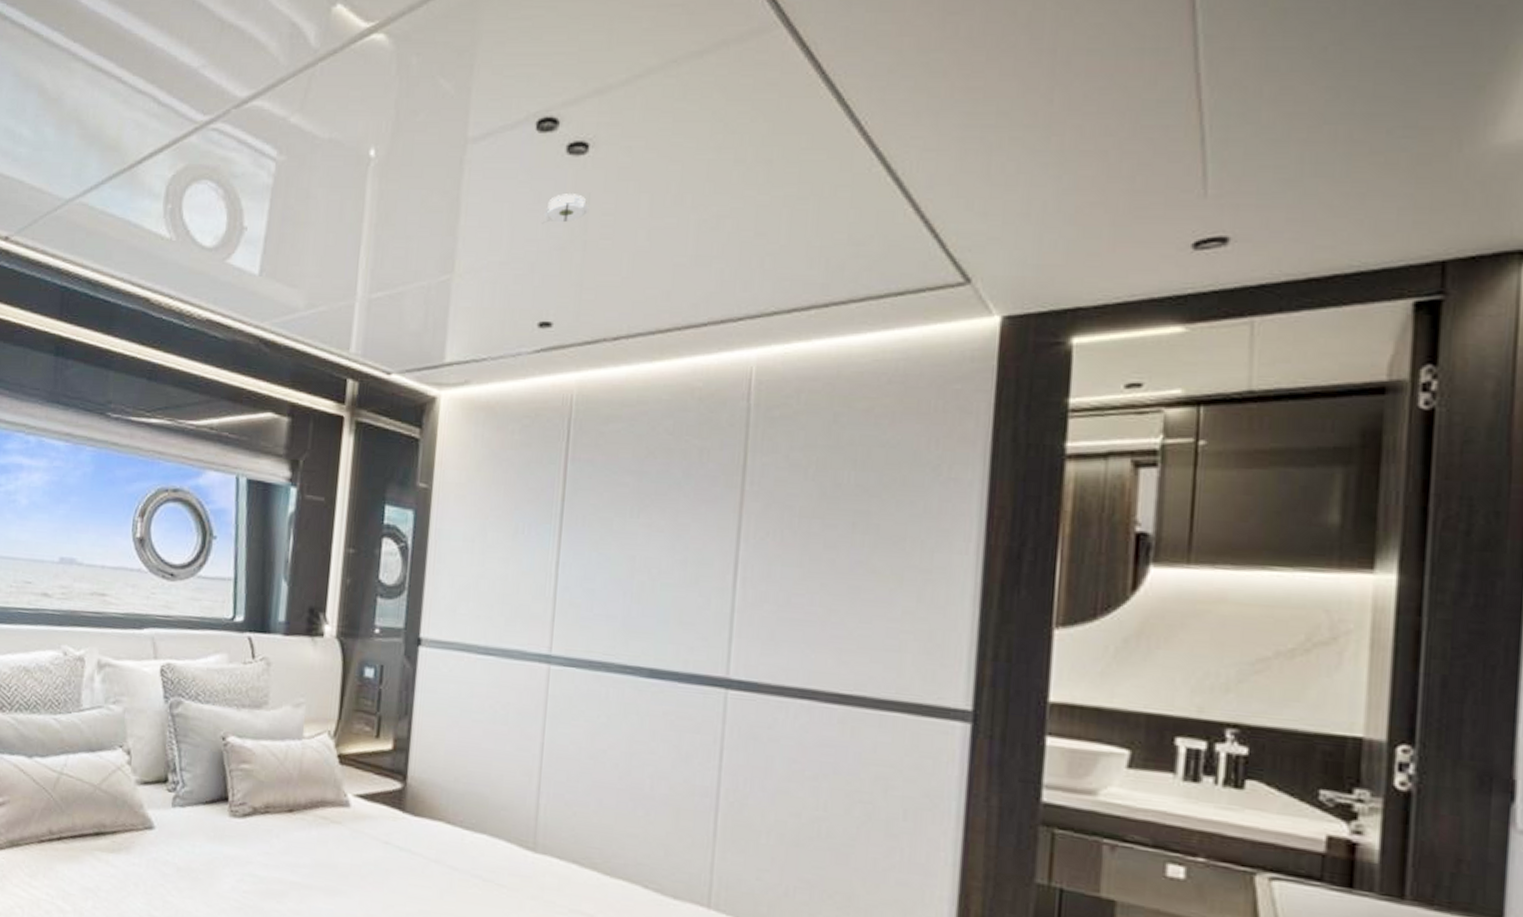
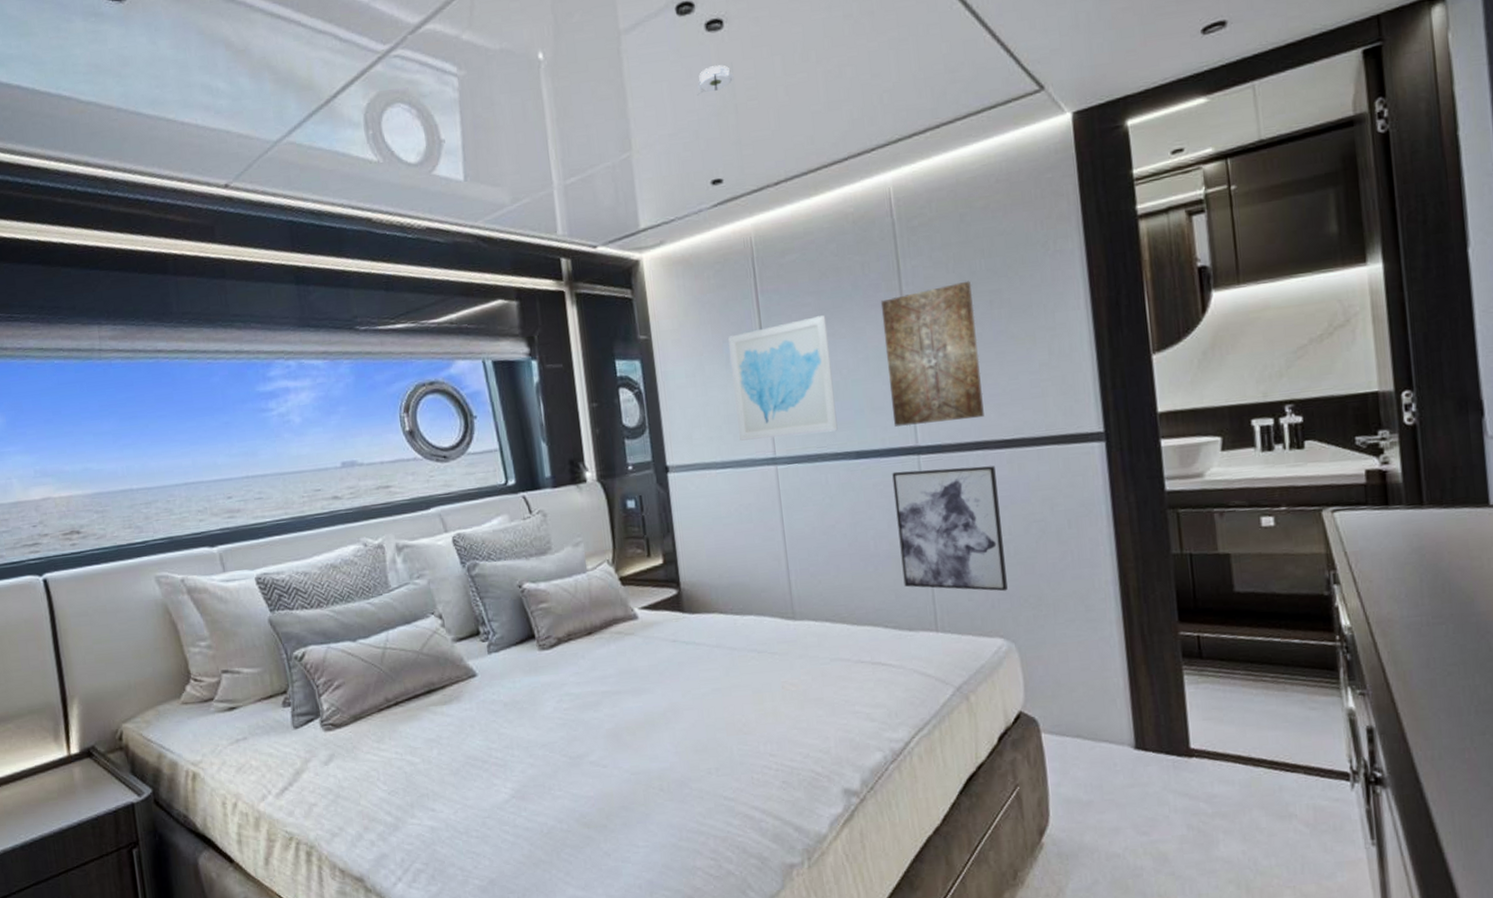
wall art: none [512,500,644,640] -> present [727,315,838,441]
wall art: none [678,703,821,879] -> present [892,465,1008,592]
wall art: none [704,493,834,661] -> present [880,281,984,427]

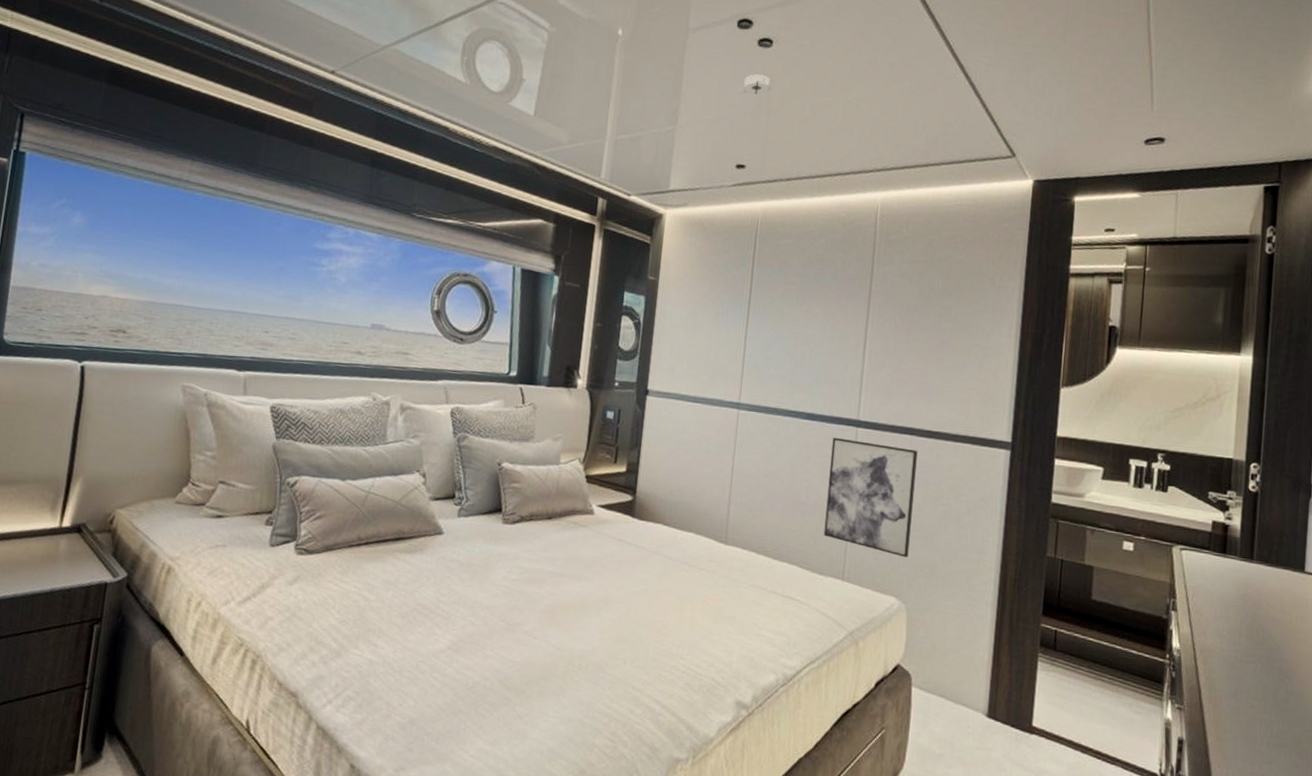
wall art: present [727,315,838,441] -> none [713,293,805,392]
wall art: present [880,281,984,427] -> none [843,293,928,409]

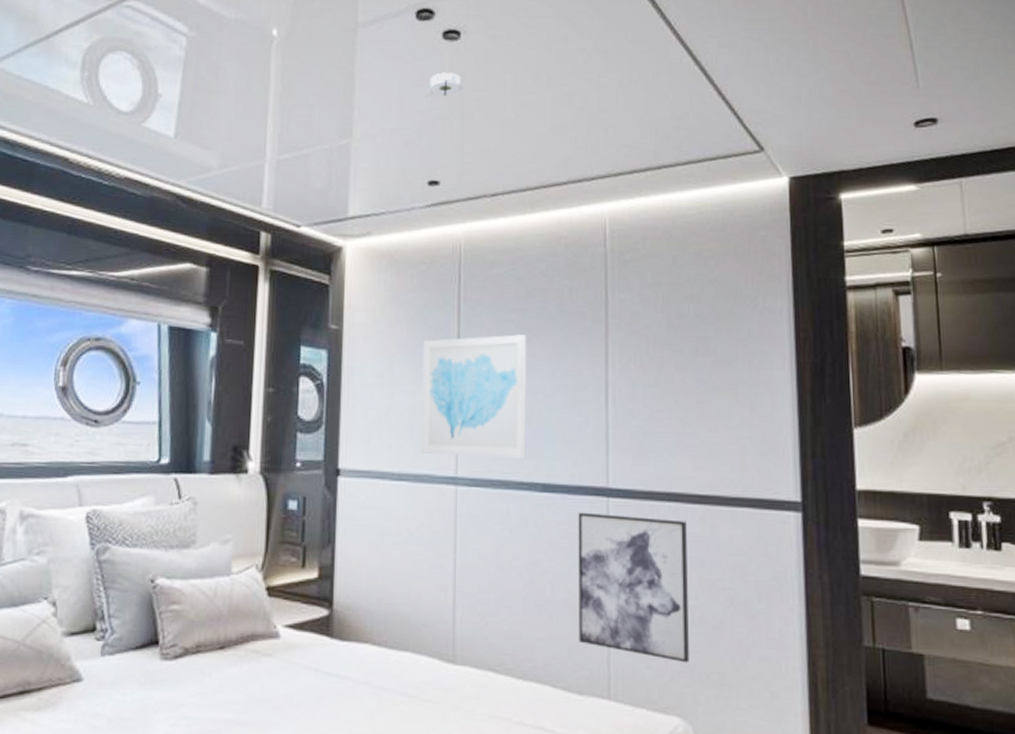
wall art: none [713,293,805,392] -> present [421,334,527,458]

